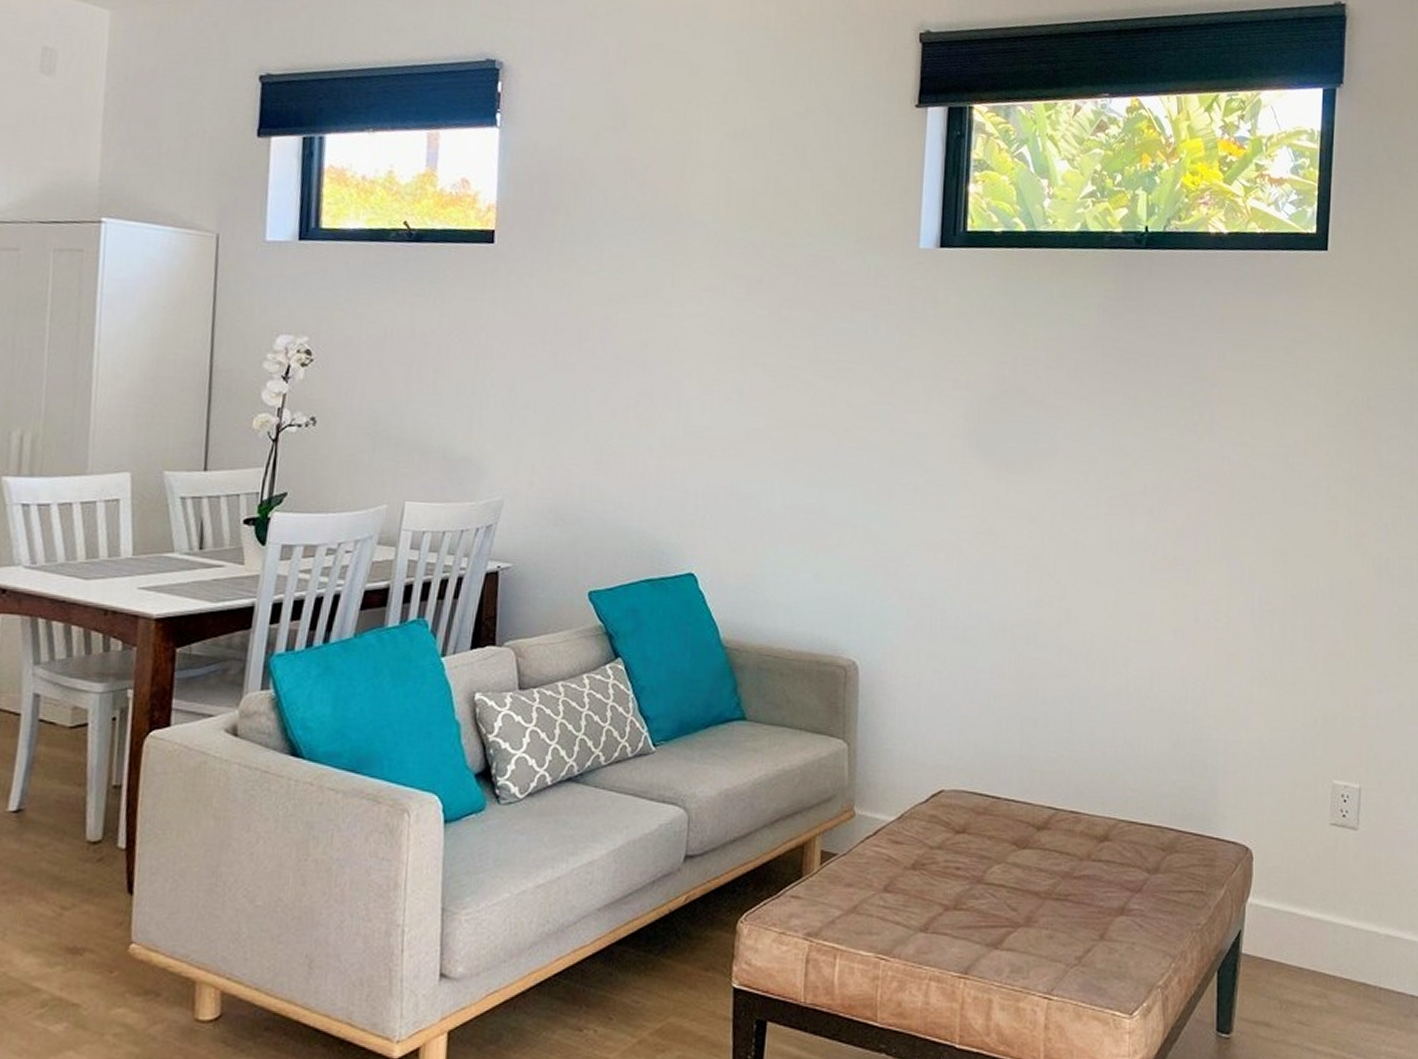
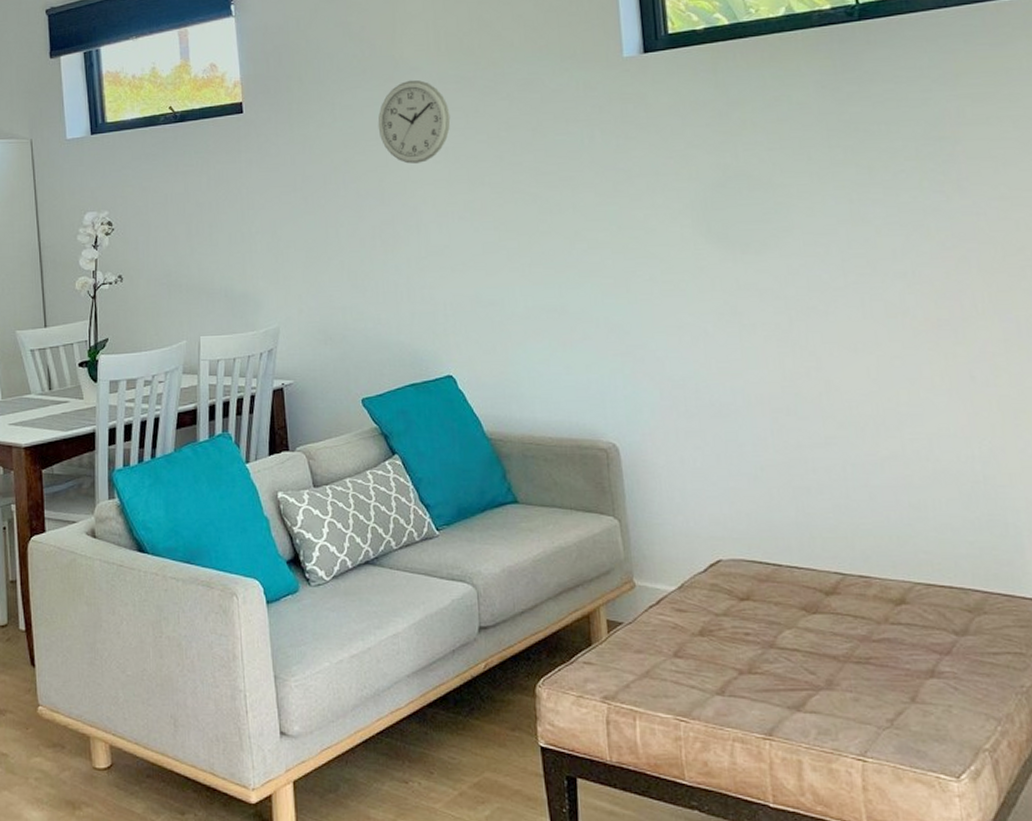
wall clock: none [649,236,731,332] -> present [378,80,451,164]

